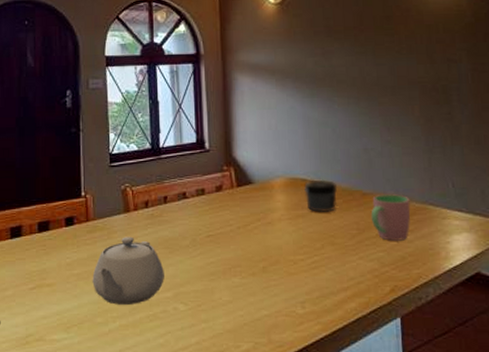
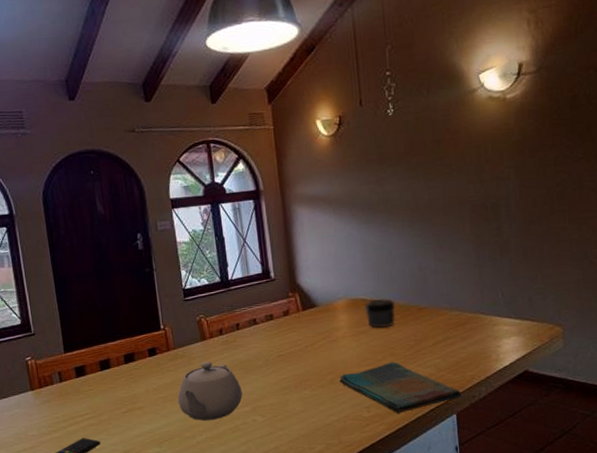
dish towel: none [273,252,407,312] -> present [339,362,462,414]
cup: present [370,193,411,241] -> none [427,306,464,349]

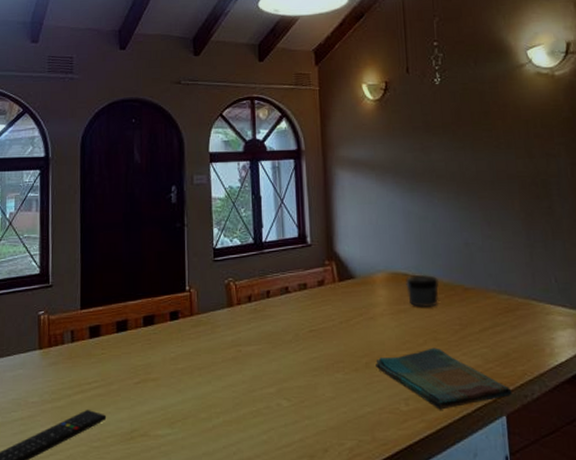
teapot: present [177,361,243,421] -> none [196,331,268,400]

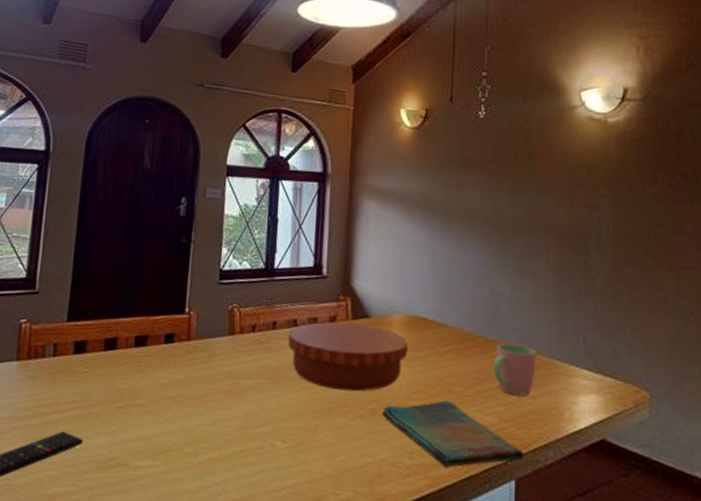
bowl: none [282,285,393,348] -> present [288,322,408,392]
jar: present [406,274,439,307] -> none [424,320,460,357]
cup: none [473,288,514,337] -> present [492,342,536,396]

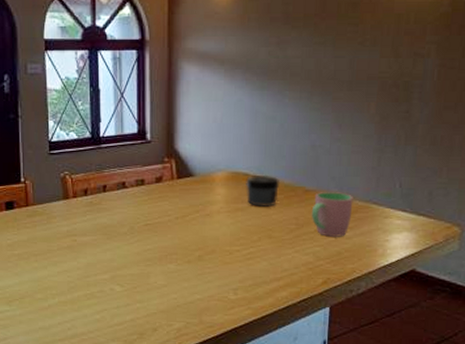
bowl: present [288,322,408,392] -> none [118,182,231,242]
dish towel: present [382,400,524,468] -> none [208,244,339,300]
jar: none [424,320,460,357] -> present [246,174,280,207]

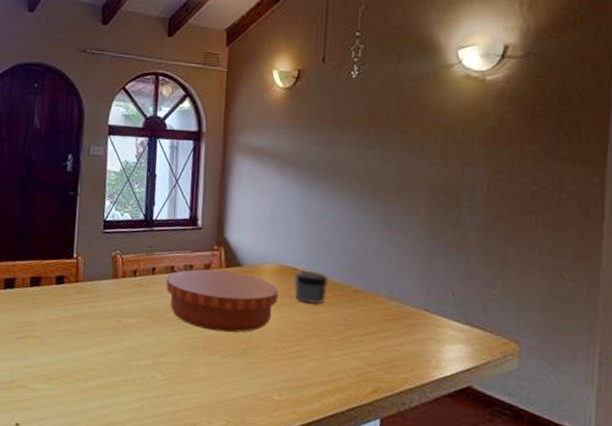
bowl: none [118,182,231,242] -> present [166,269,279,333]
cup: present [311,191,354,237] -> none [360,292,404,343]

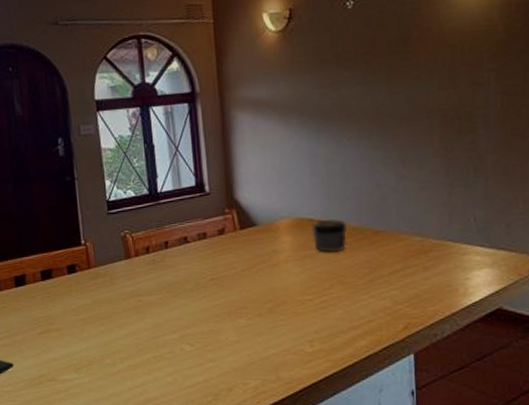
bowl: present [166,269,279,333] -> none [181,232,298,295]

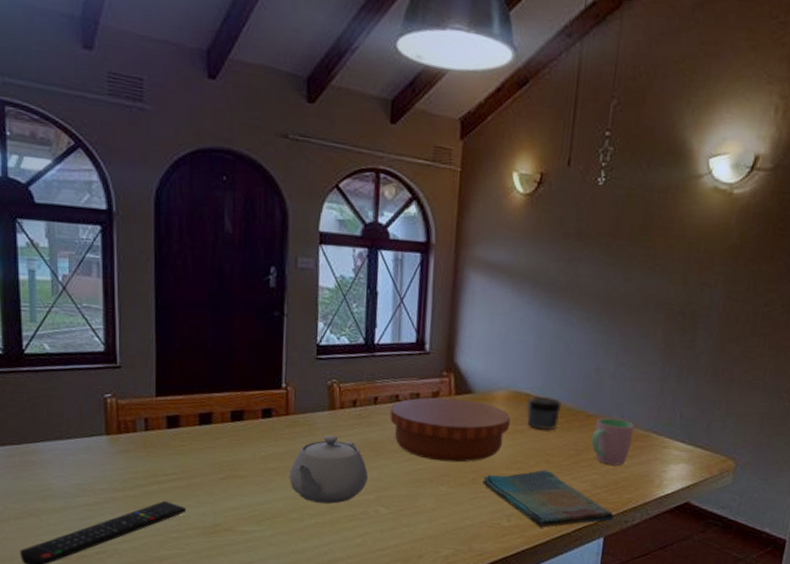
teapot: none [98,282,170,347] -> present [289,435,368,504]
bowl: none [181,232,298,295] -> present [390,397,511,463]
dish towel: none [279,291,421,350] -> present [483,469,614,528]
cup: none [383,230,427,279] -> present [591,417,635,466]

